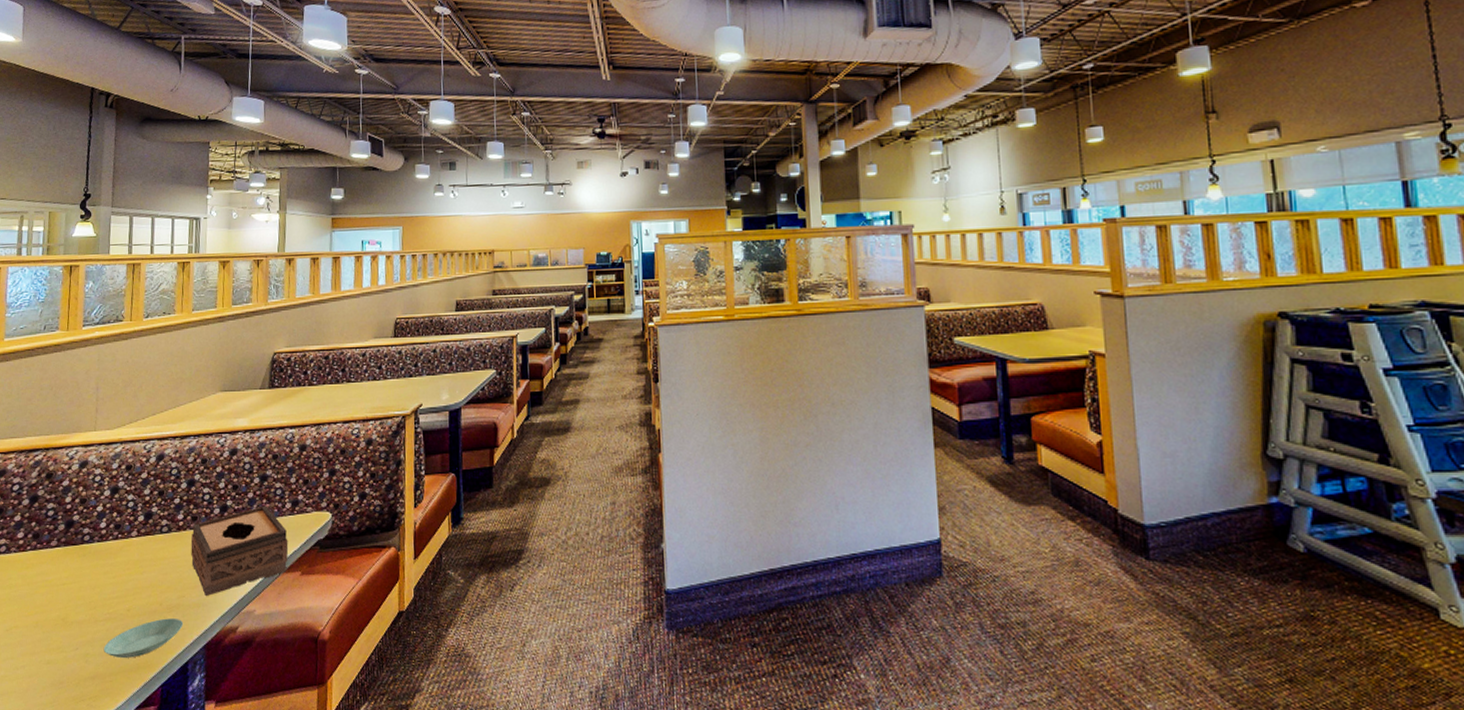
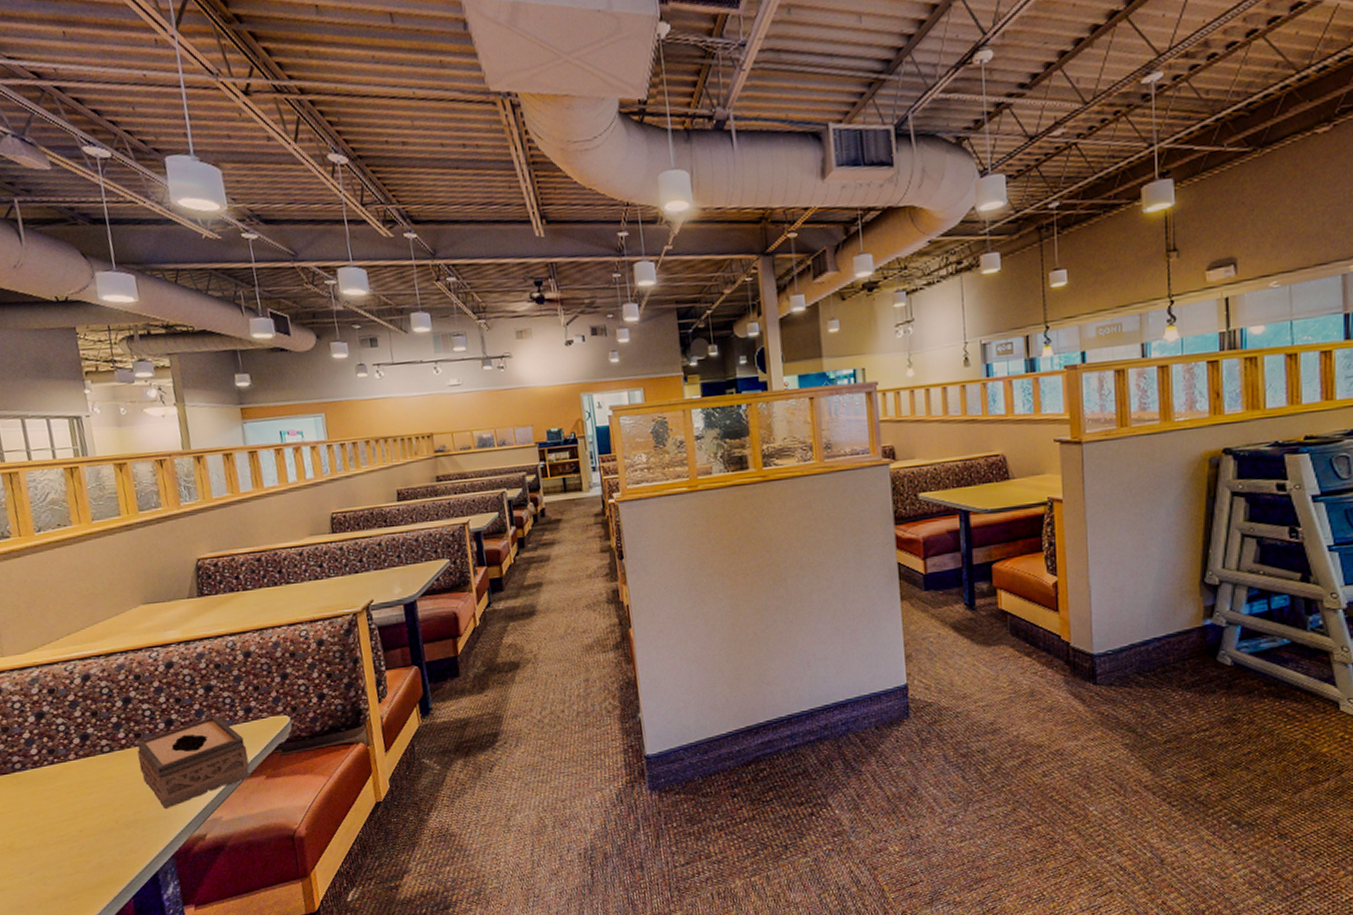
saucer: present [103,618,184,659] -> none [60,833,146,877]

